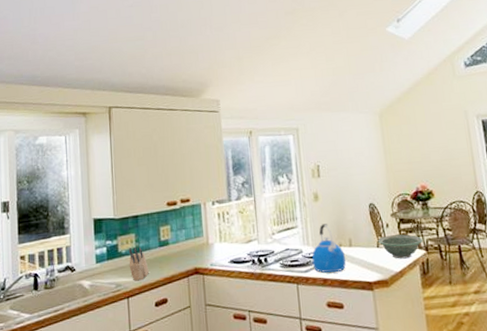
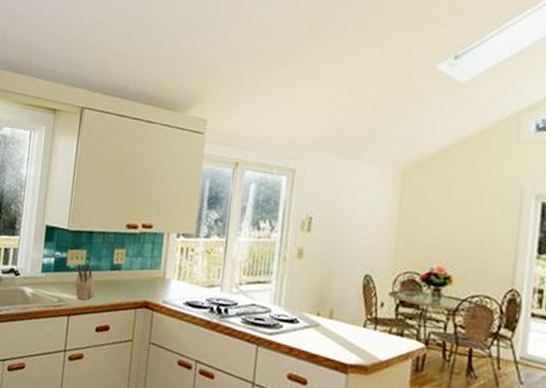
kettle: present [311,224,347,273] -> none [279,285,322,344]
bowl: present [378,234,423,259] -> none [366,316,424,349]

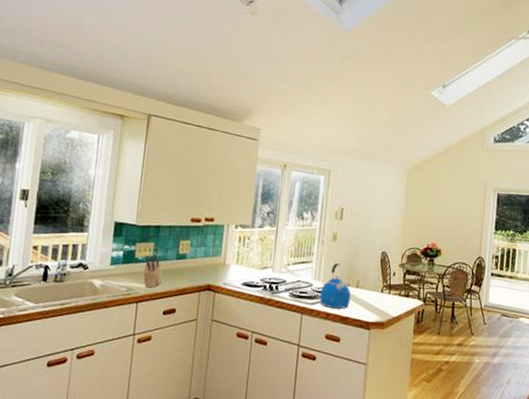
kettle: none [279,285,322,344] -> present [319,263,351,309]

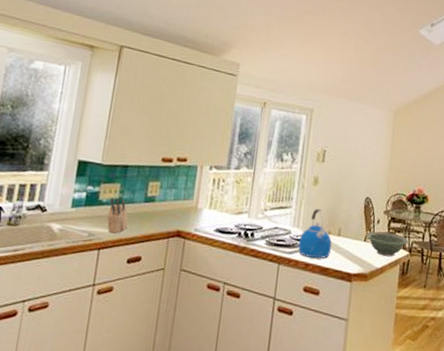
bowl: none [383,283,423,307] -> present [366,231,408,257]

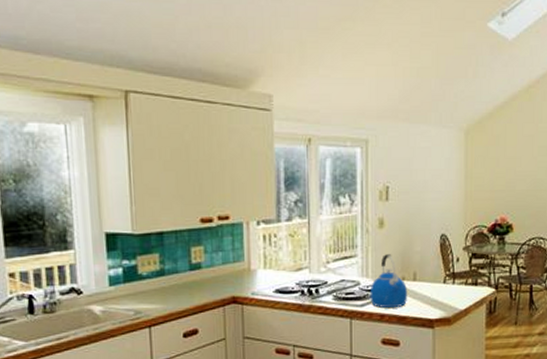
knife block: present [107,198,128,234] -> none [151,270,176,309]
bowl: present [366,231,408,257] -> none [445,270,493,297]

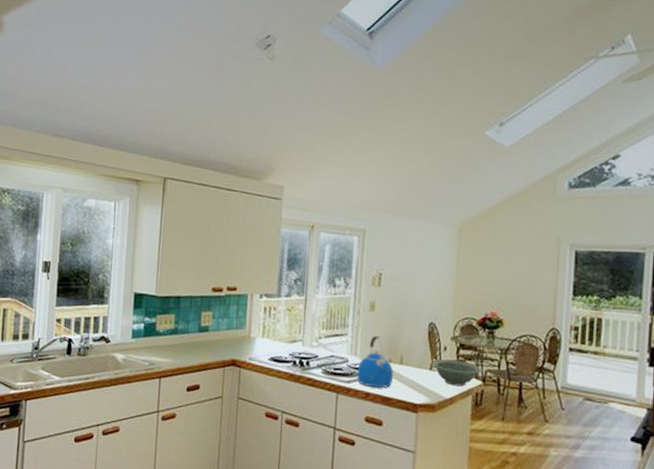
bowl: none [445,270,493,297] -> present [432,359,481,387]

